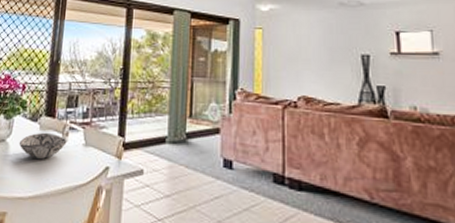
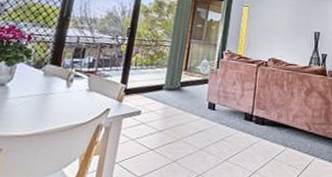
decorative bowl: present [18,132,67,159] -> none [19,78,71,102]

